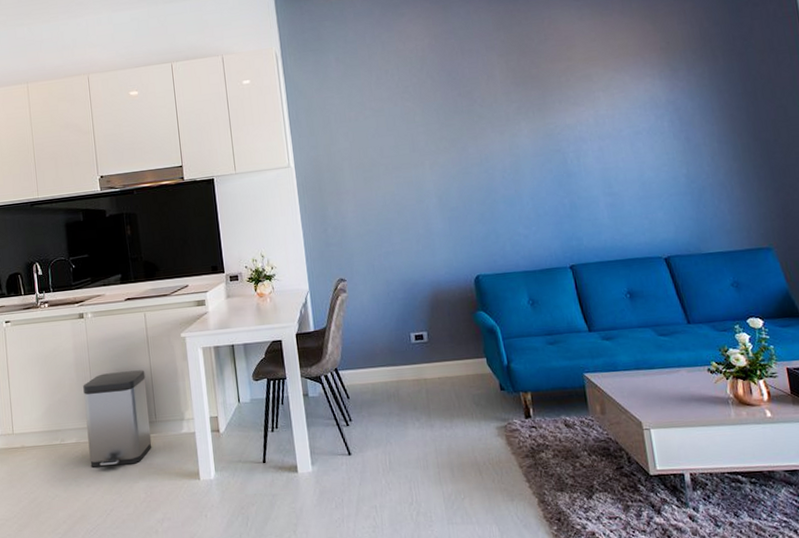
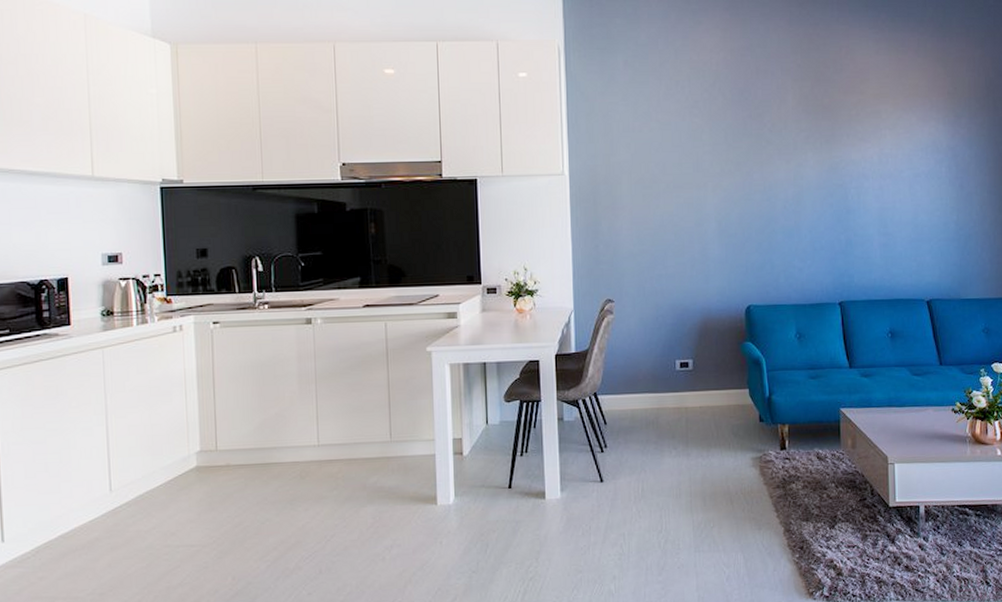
pedal bin: present [83,370,152,468] -> none [306,385,385,490]

